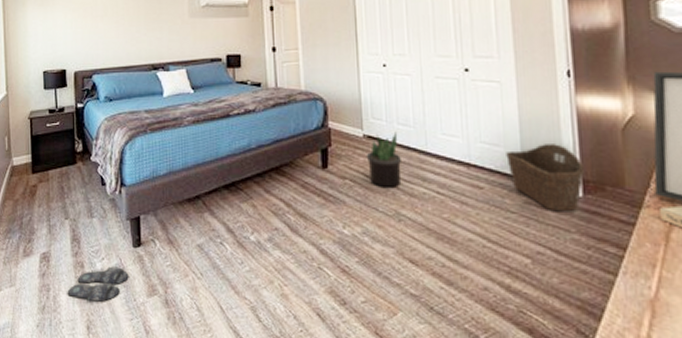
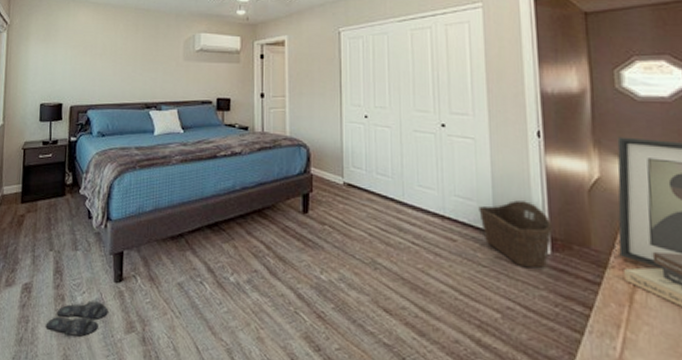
planter: present [367,131,402,187] -> none [347,181,379,236]

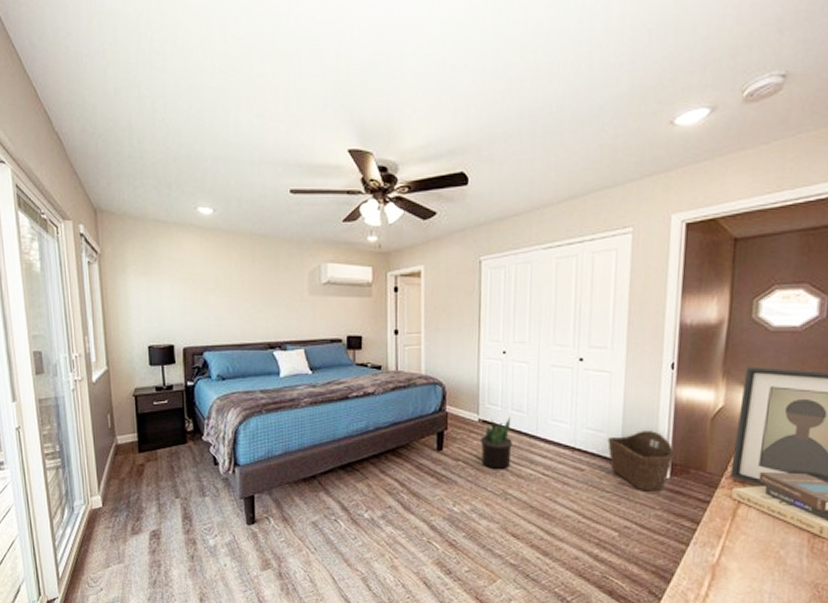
slippers: present [45,300,108,337] -> none [179,543,243,576]
planter: none [347,181,379,236] -> present [481,417,512,469]

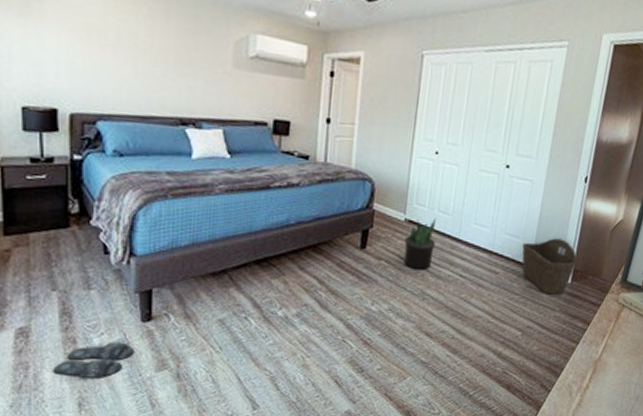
slippers: none [179,543,243,576] -> present [53,342,135,378]

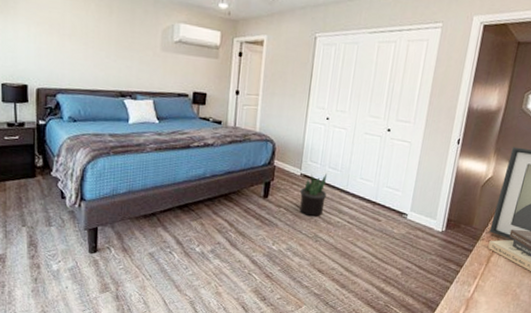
slippers: present [53,342,135,378] -> none [22,268,84,297]
wicker basket: present [522,238,577,295] -> none [401,192,451,241]

